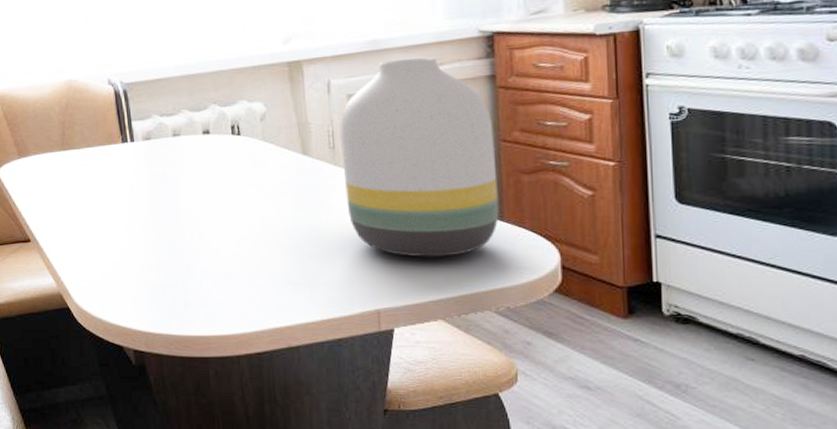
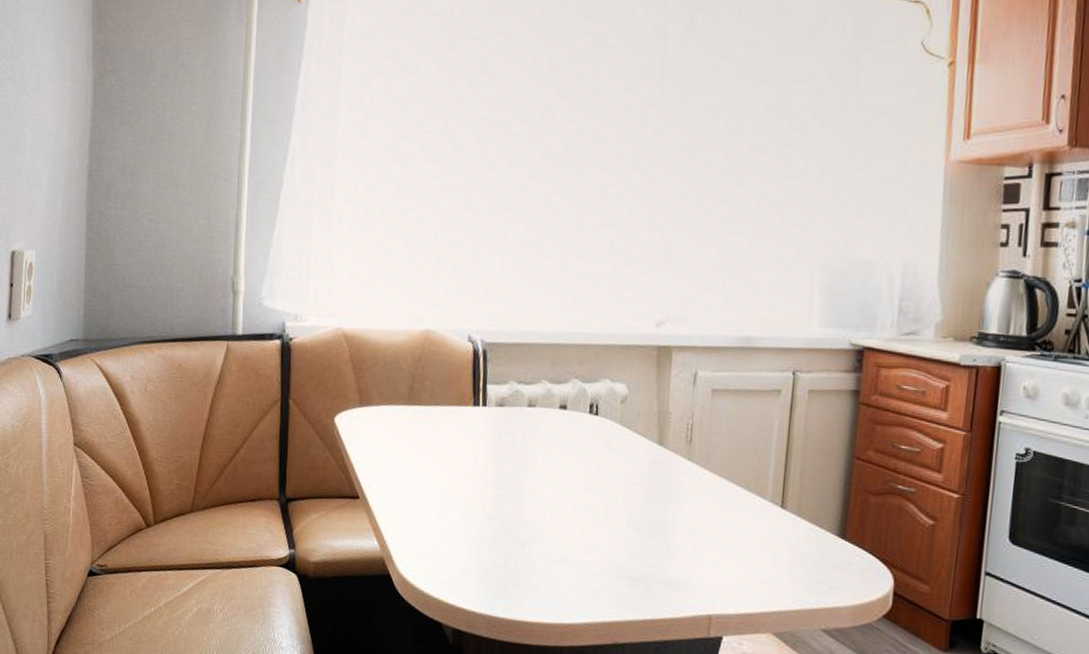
vase: present [340,57,499,257] -> none [695,360,850,569]

